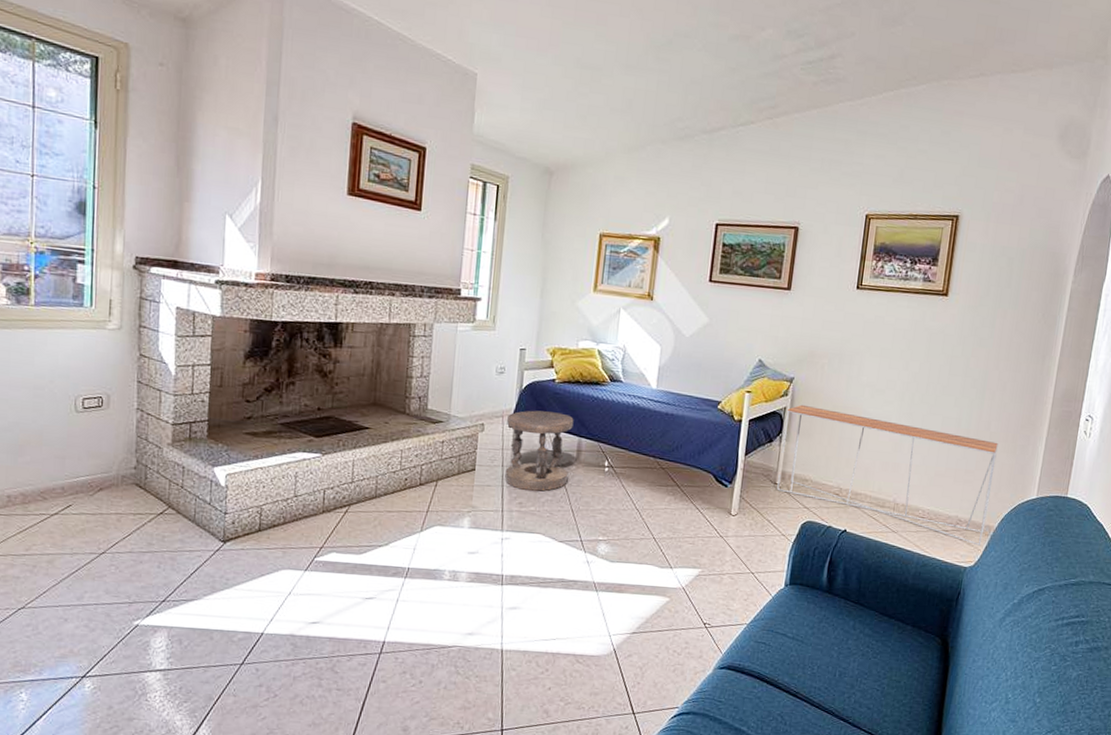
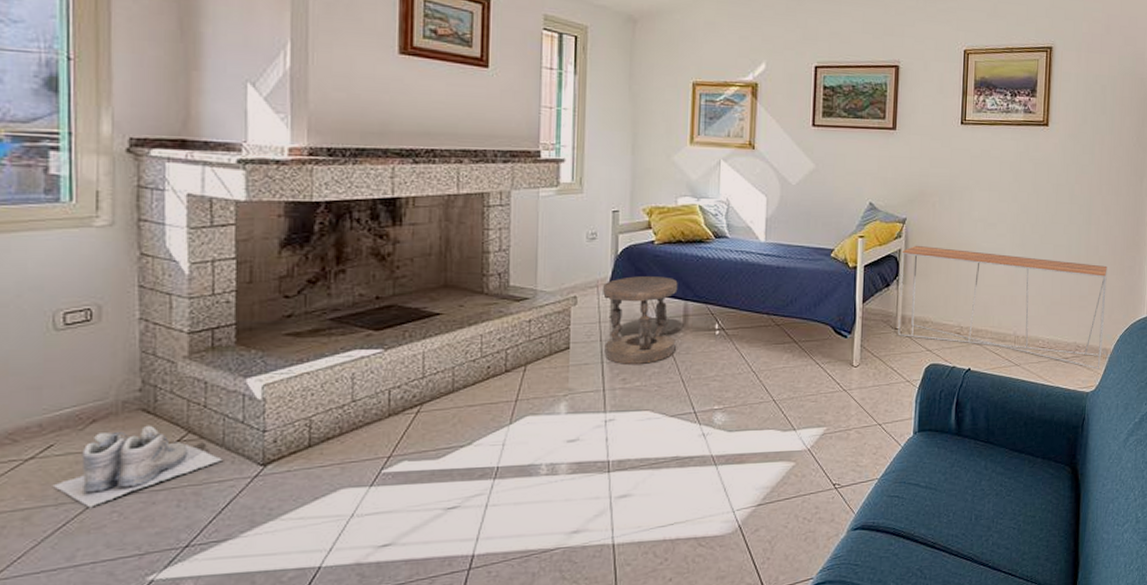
boots: none [69,497,193,560] -> present [52,425,222,508]

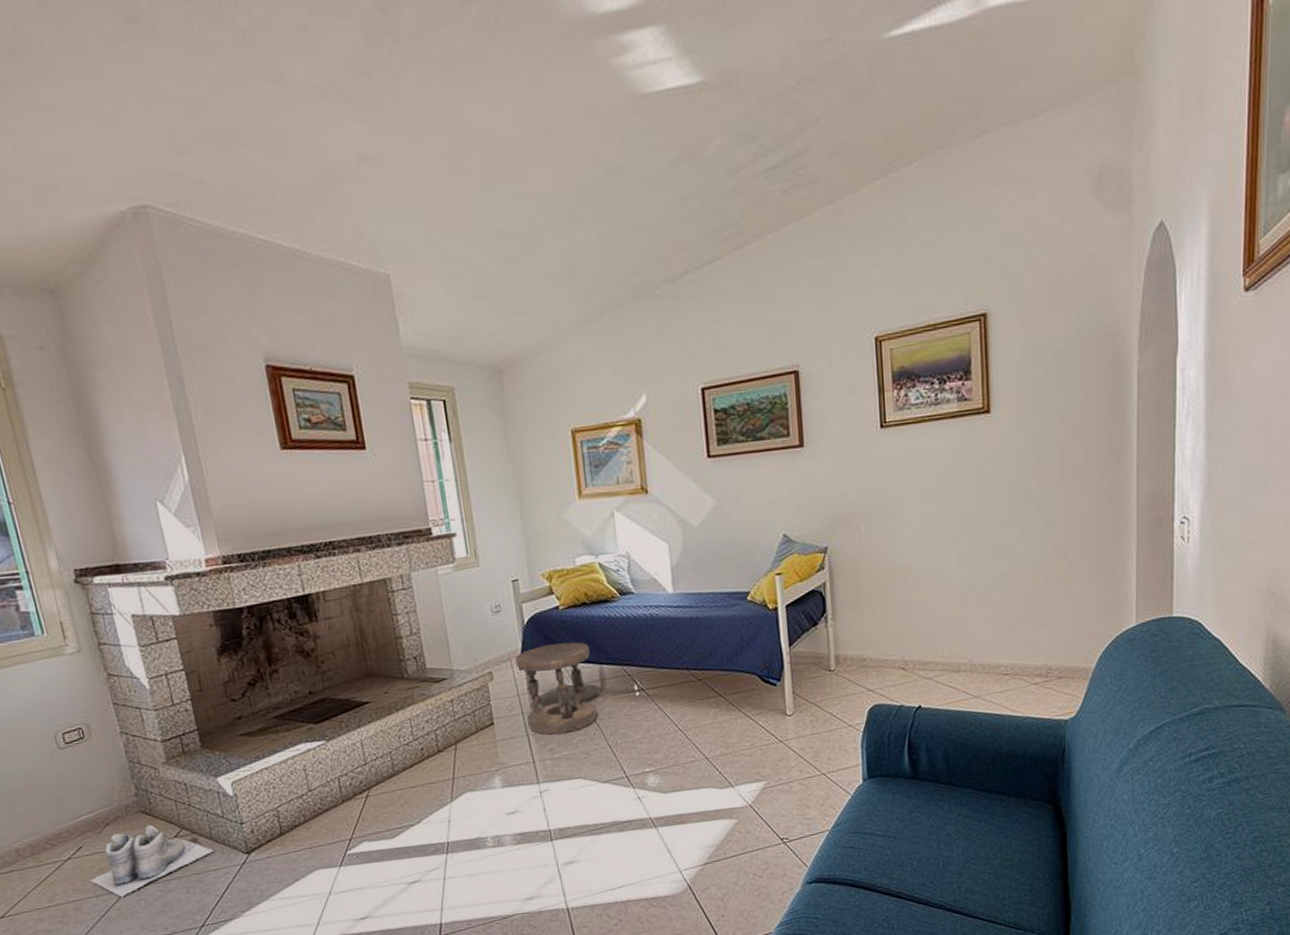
console table: present [898,245,1107,370] -> none [826,571,1081,693]

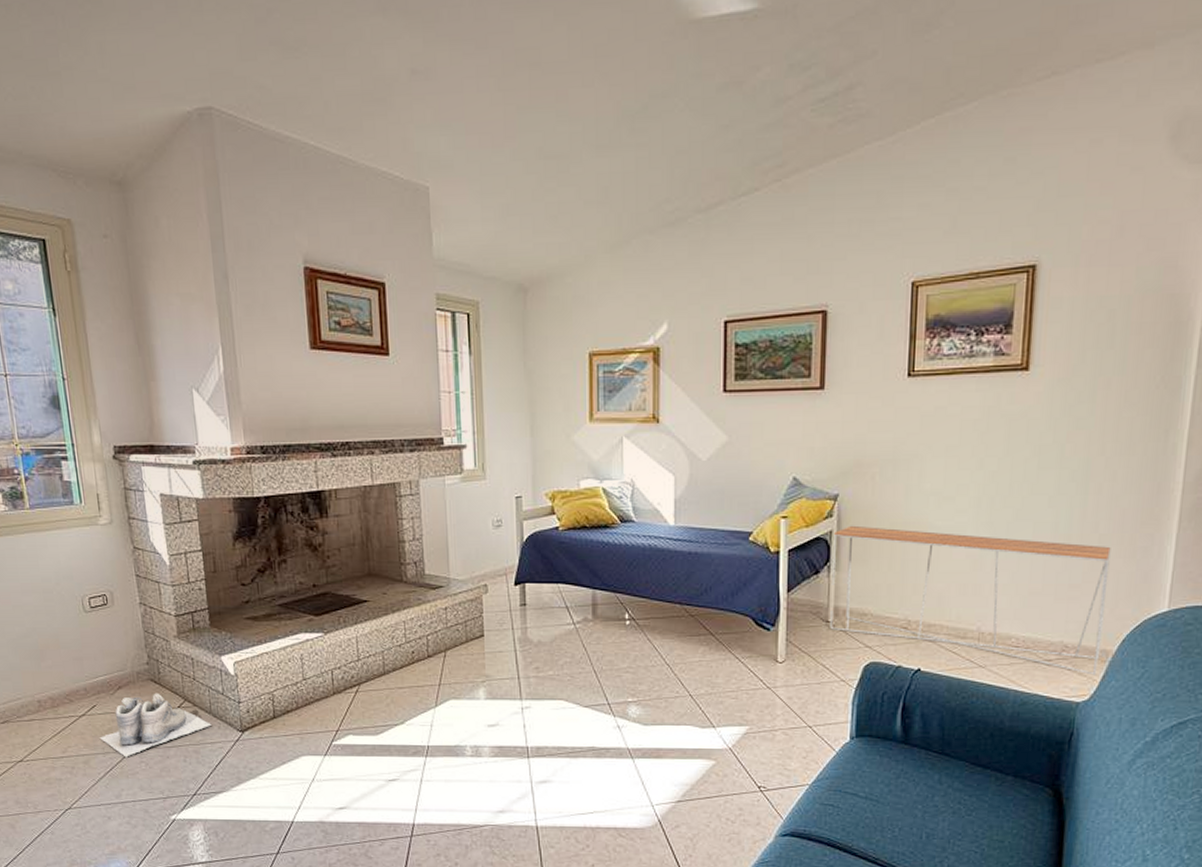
stool: present [516,642,598,735] -> none [511,564,586,653]
console table: none [826,571,1081,693] -> present [830,525,1111,675]

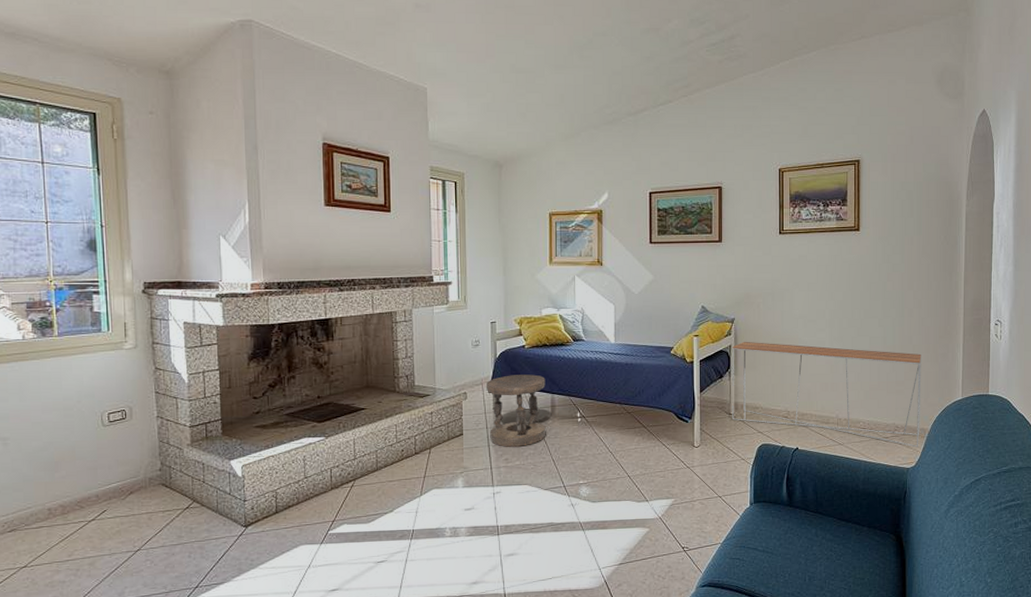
boots: present [99,693,212,758] -> none [107,496,217,557]
stool: none [511,564,586,653] -> present [487,374,546,447]

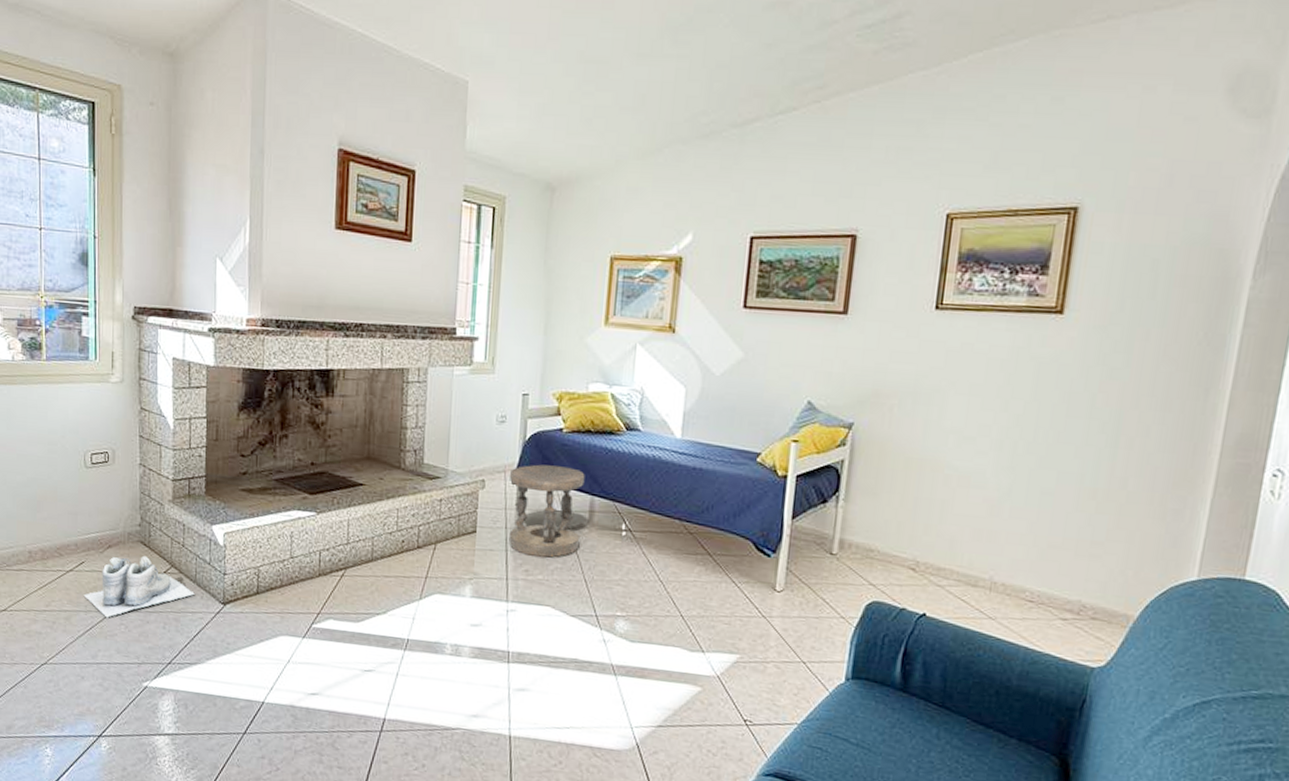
boots: none [107,496,217,557] -> present [83,555,195,618]
console table: present [732,341,922,448] -> none [833,456,1139,641]

